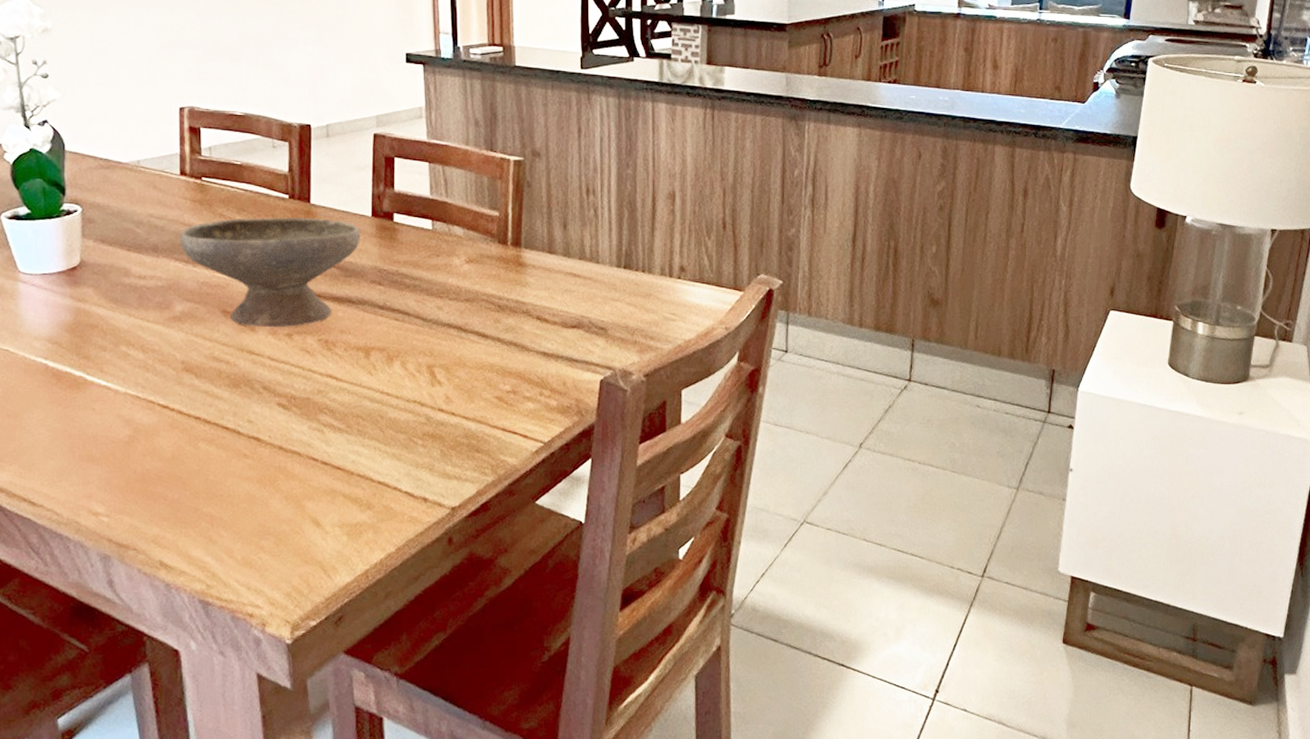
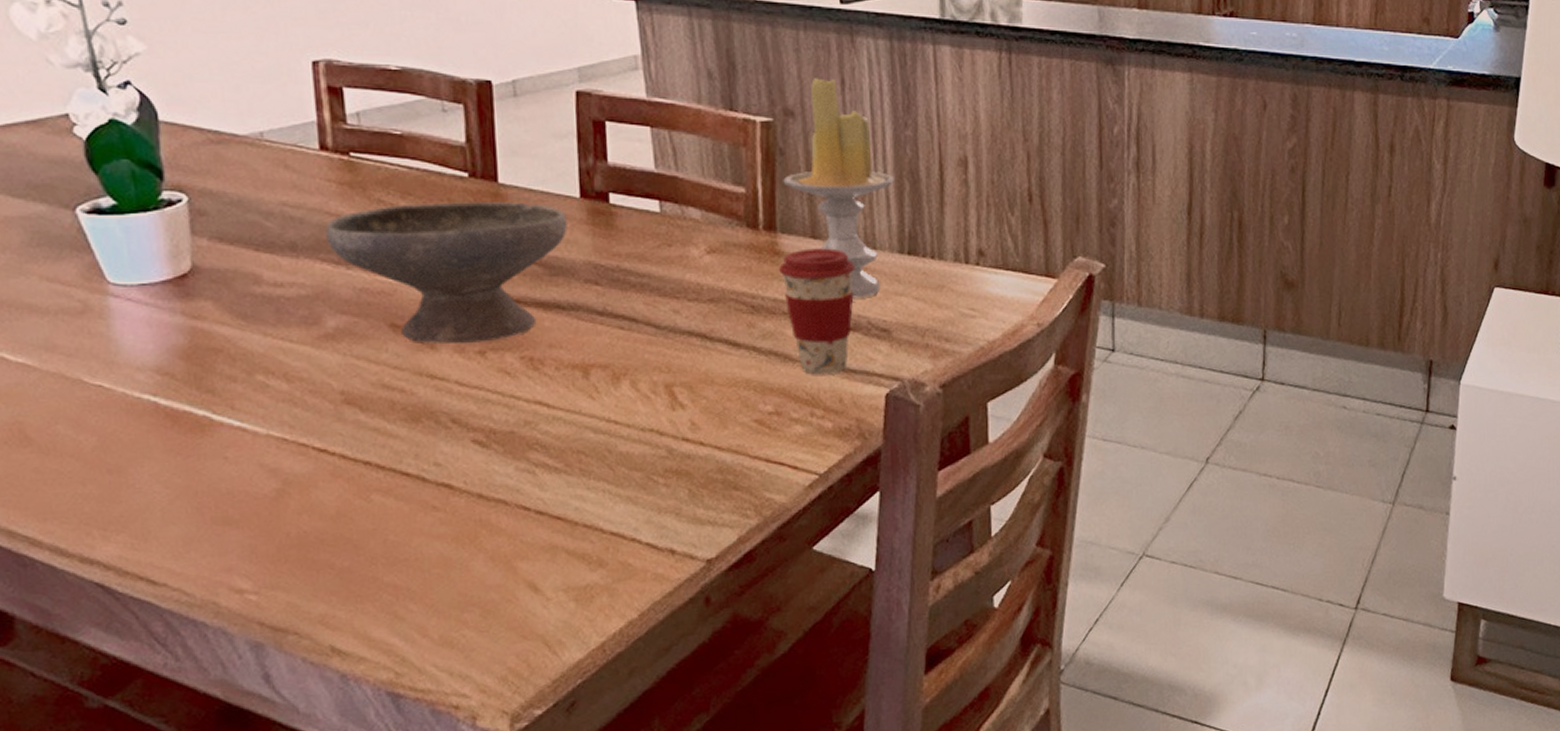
coffee cup: none [522,261,582,362] -> present [779,248,856,375]
candle: none [528,127,616,302] -> present [783,78,894,299]

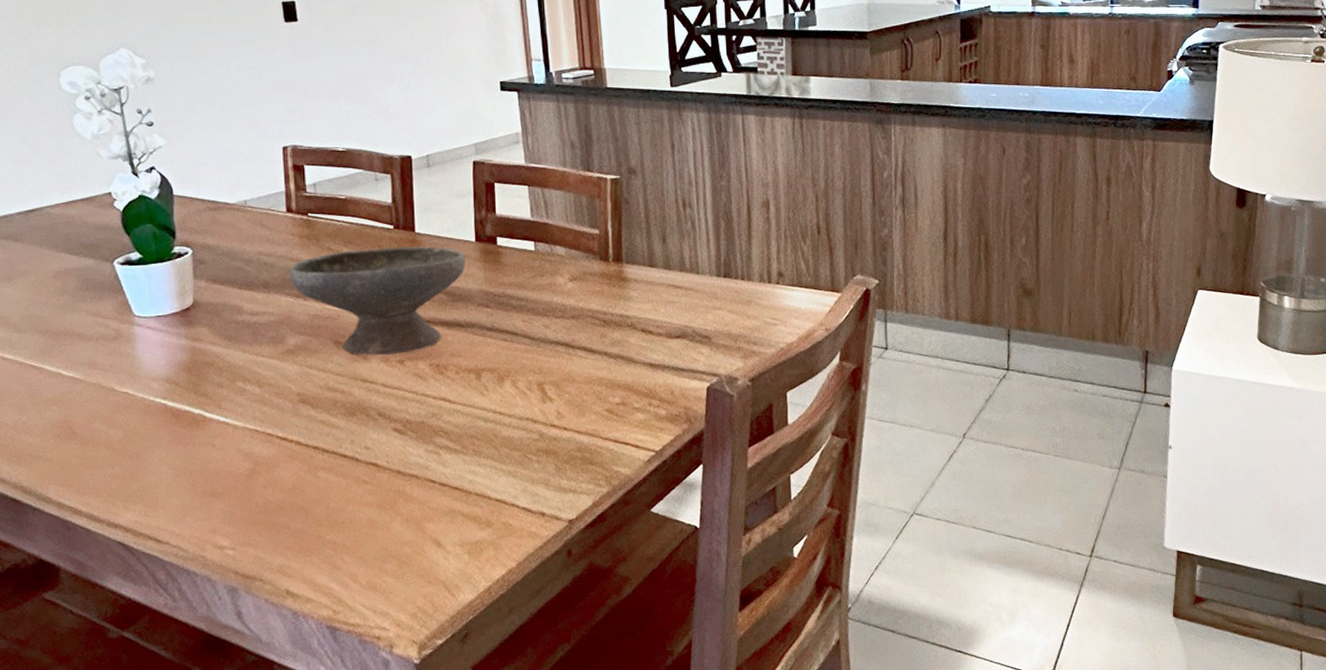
coffee cup: present [779,248,856,375] -> none [625,274,683,373]
candle: present [783,78,894,299] -> none [627,144,713,313]

